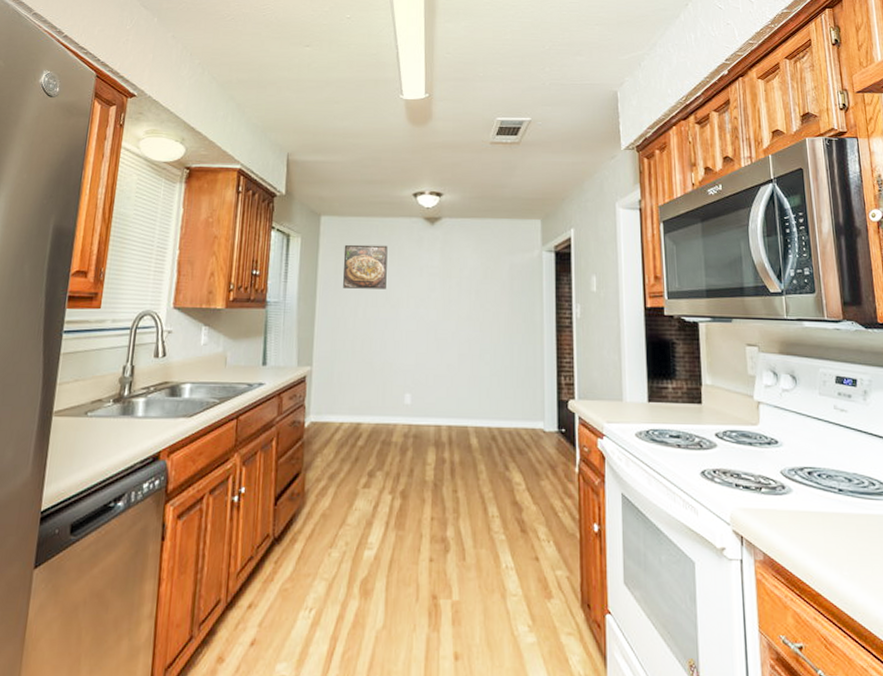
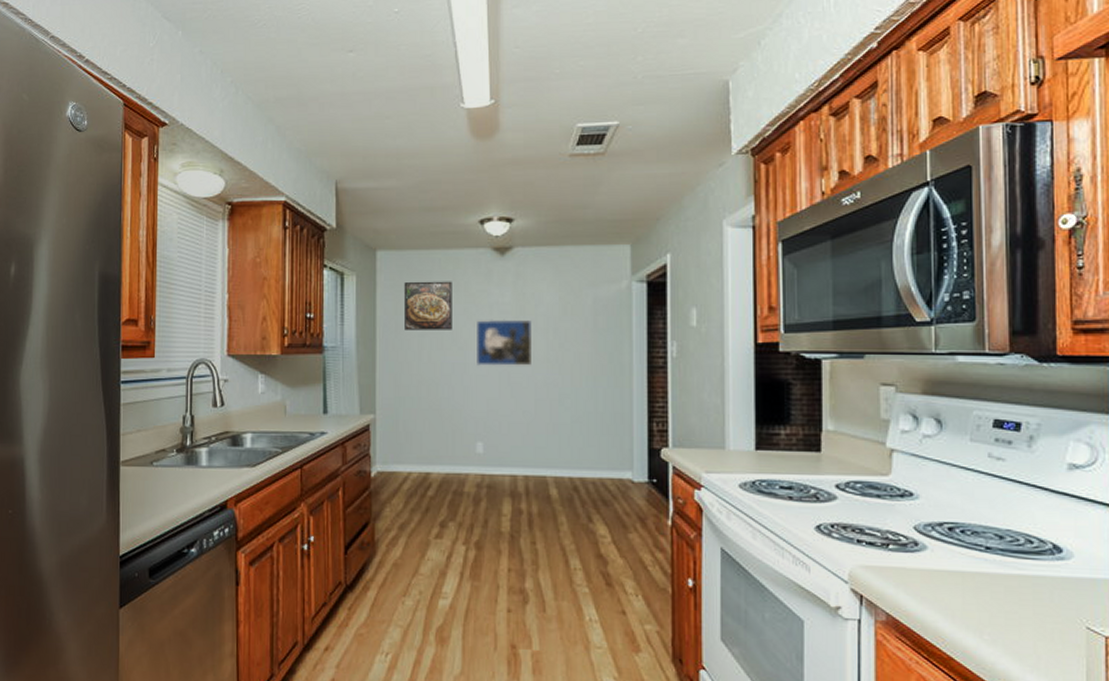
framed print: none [407,280,457,324] -> present [477,319,532,366]

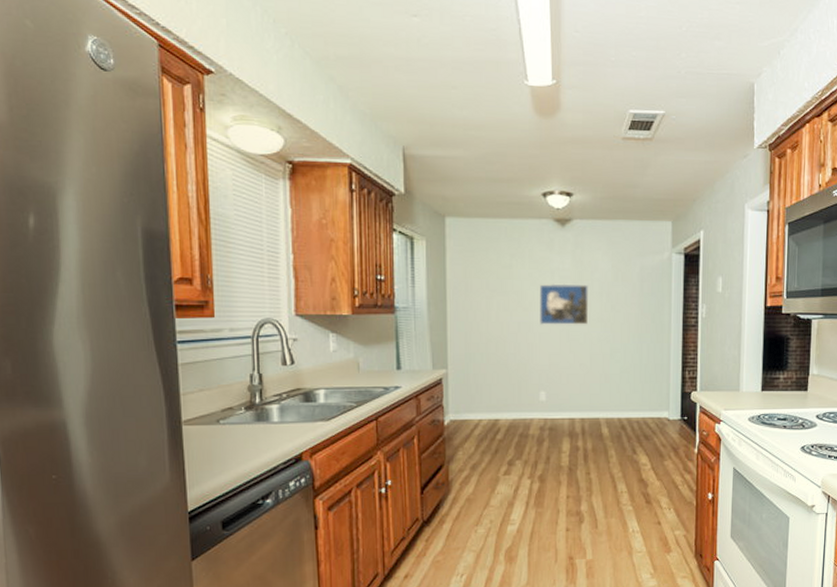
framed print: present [403,281,452,330] -> none [472,247,518,293]

